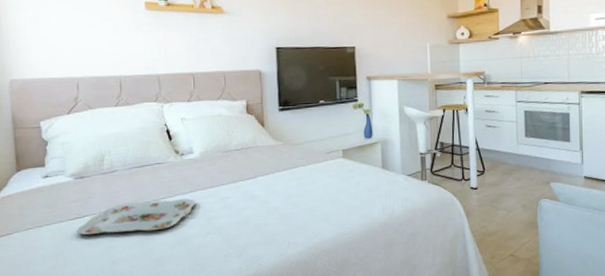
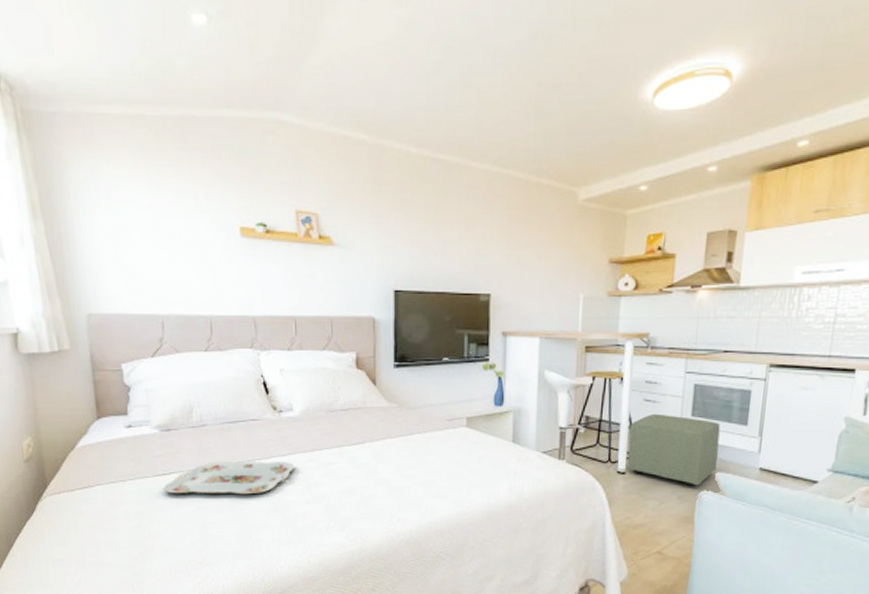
ottoman: none [477,136,550,196] -> present [627,413,721,487]

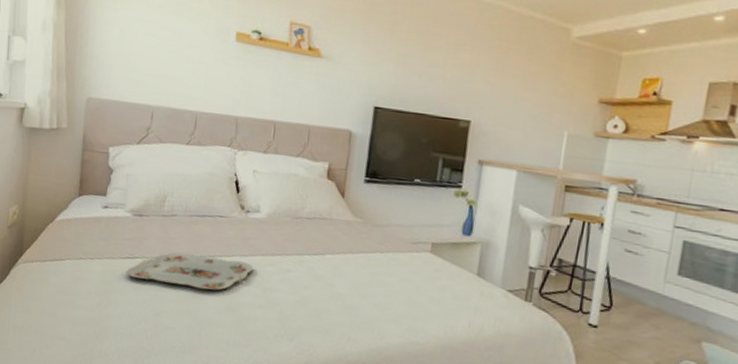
ottoman: present [627,413,721,487] -> none [599,266,711,354]

